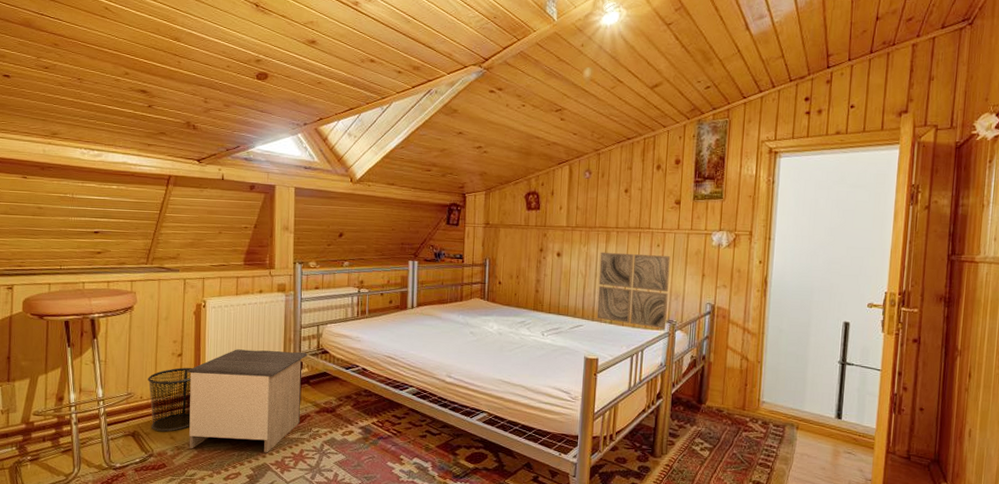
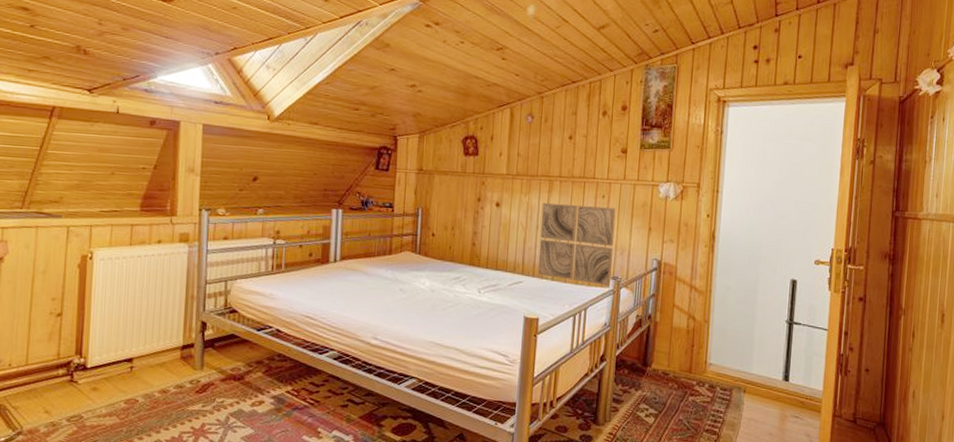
waste bin: present [148,367,192,432] -> none [18,329,74,405]
nightstand: present [186,349,307,453] -> none [67,308,213,428]

